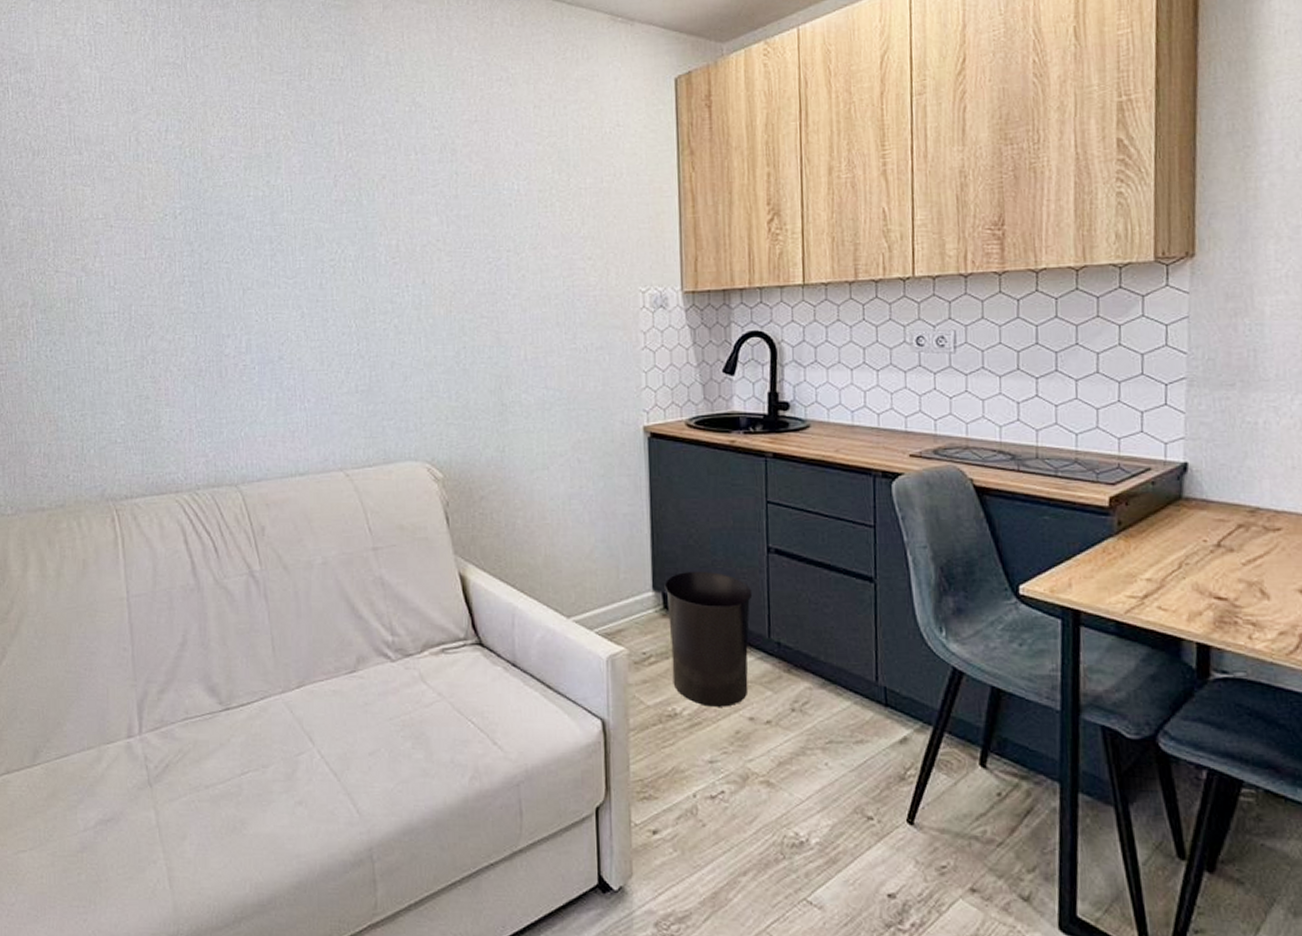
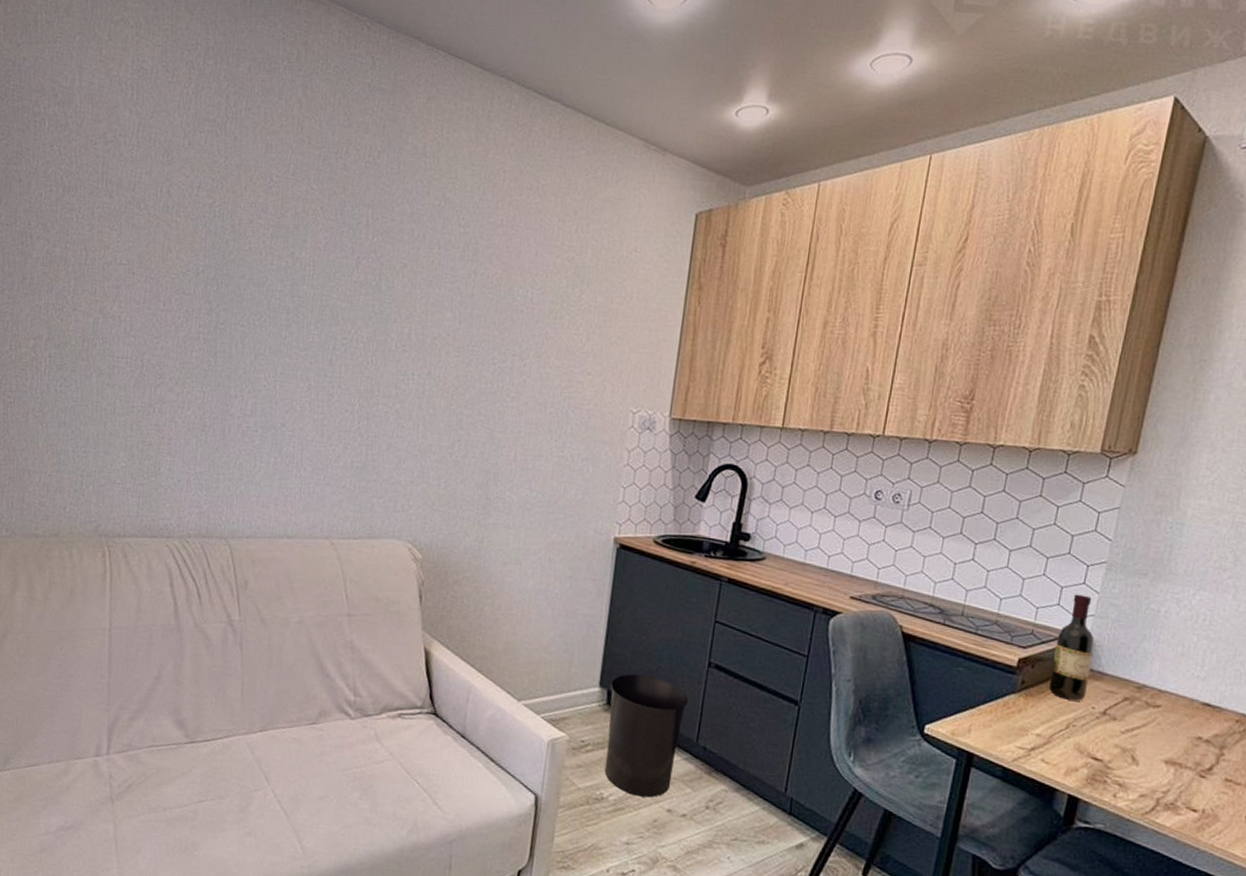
wine bottle: none [1147,417,1194,536] -> present [1049,594,1095,701]

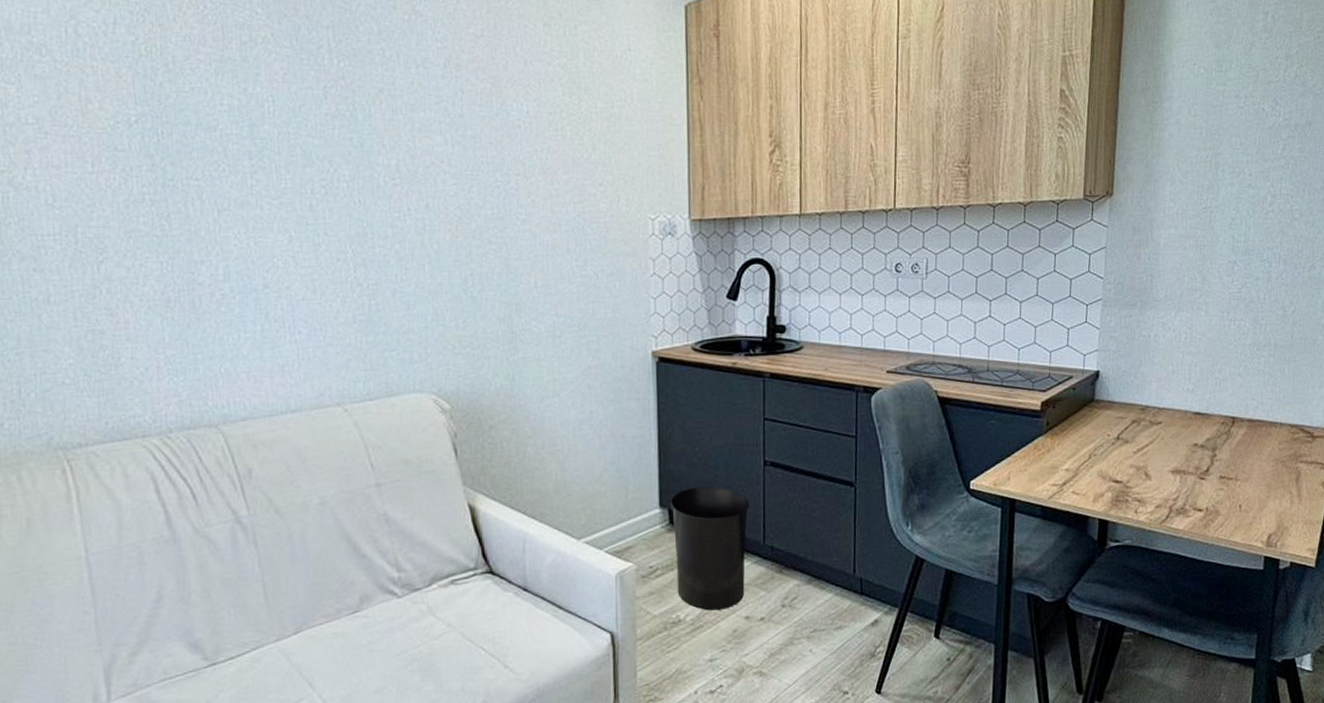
wine bottle: present [1049,594,1095,701] -> none [1070,333,1102,432]

